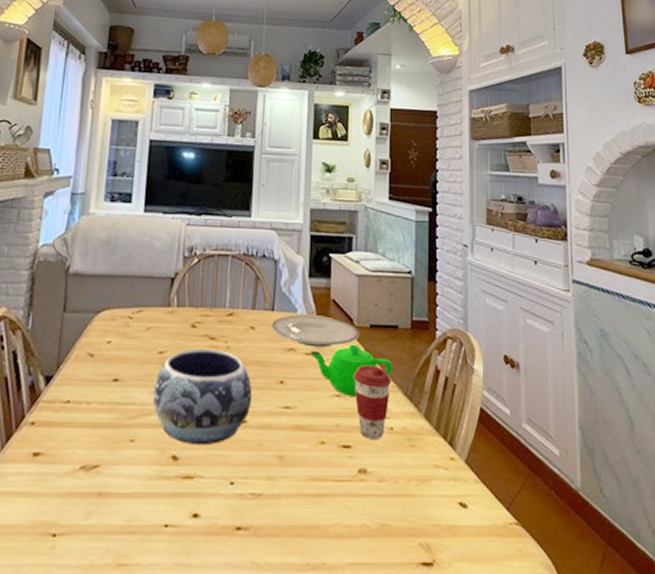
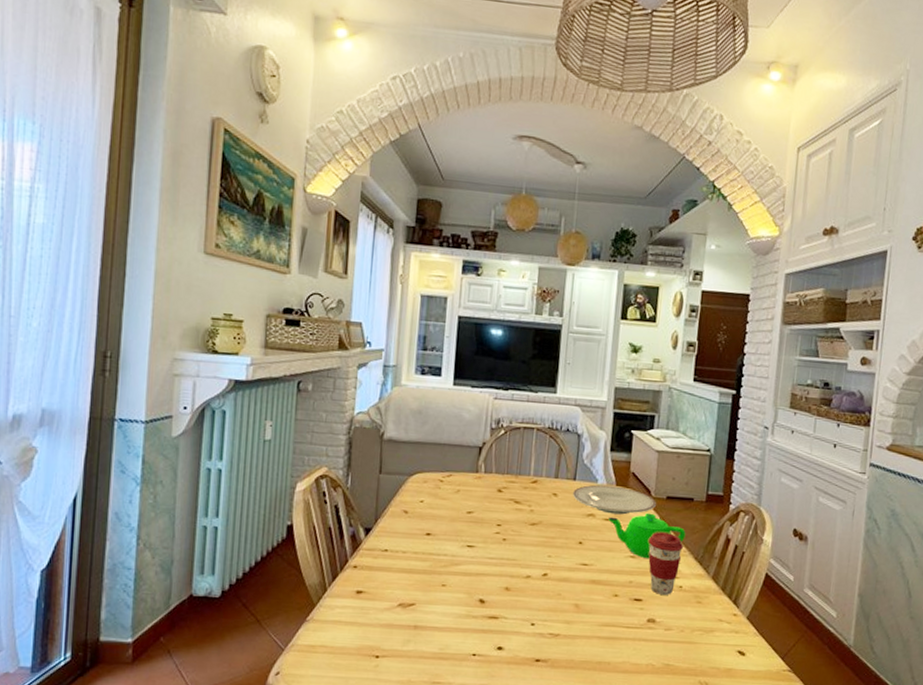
decorative bowl: present [152,348,252,446] -> none [461,510,553,592]

